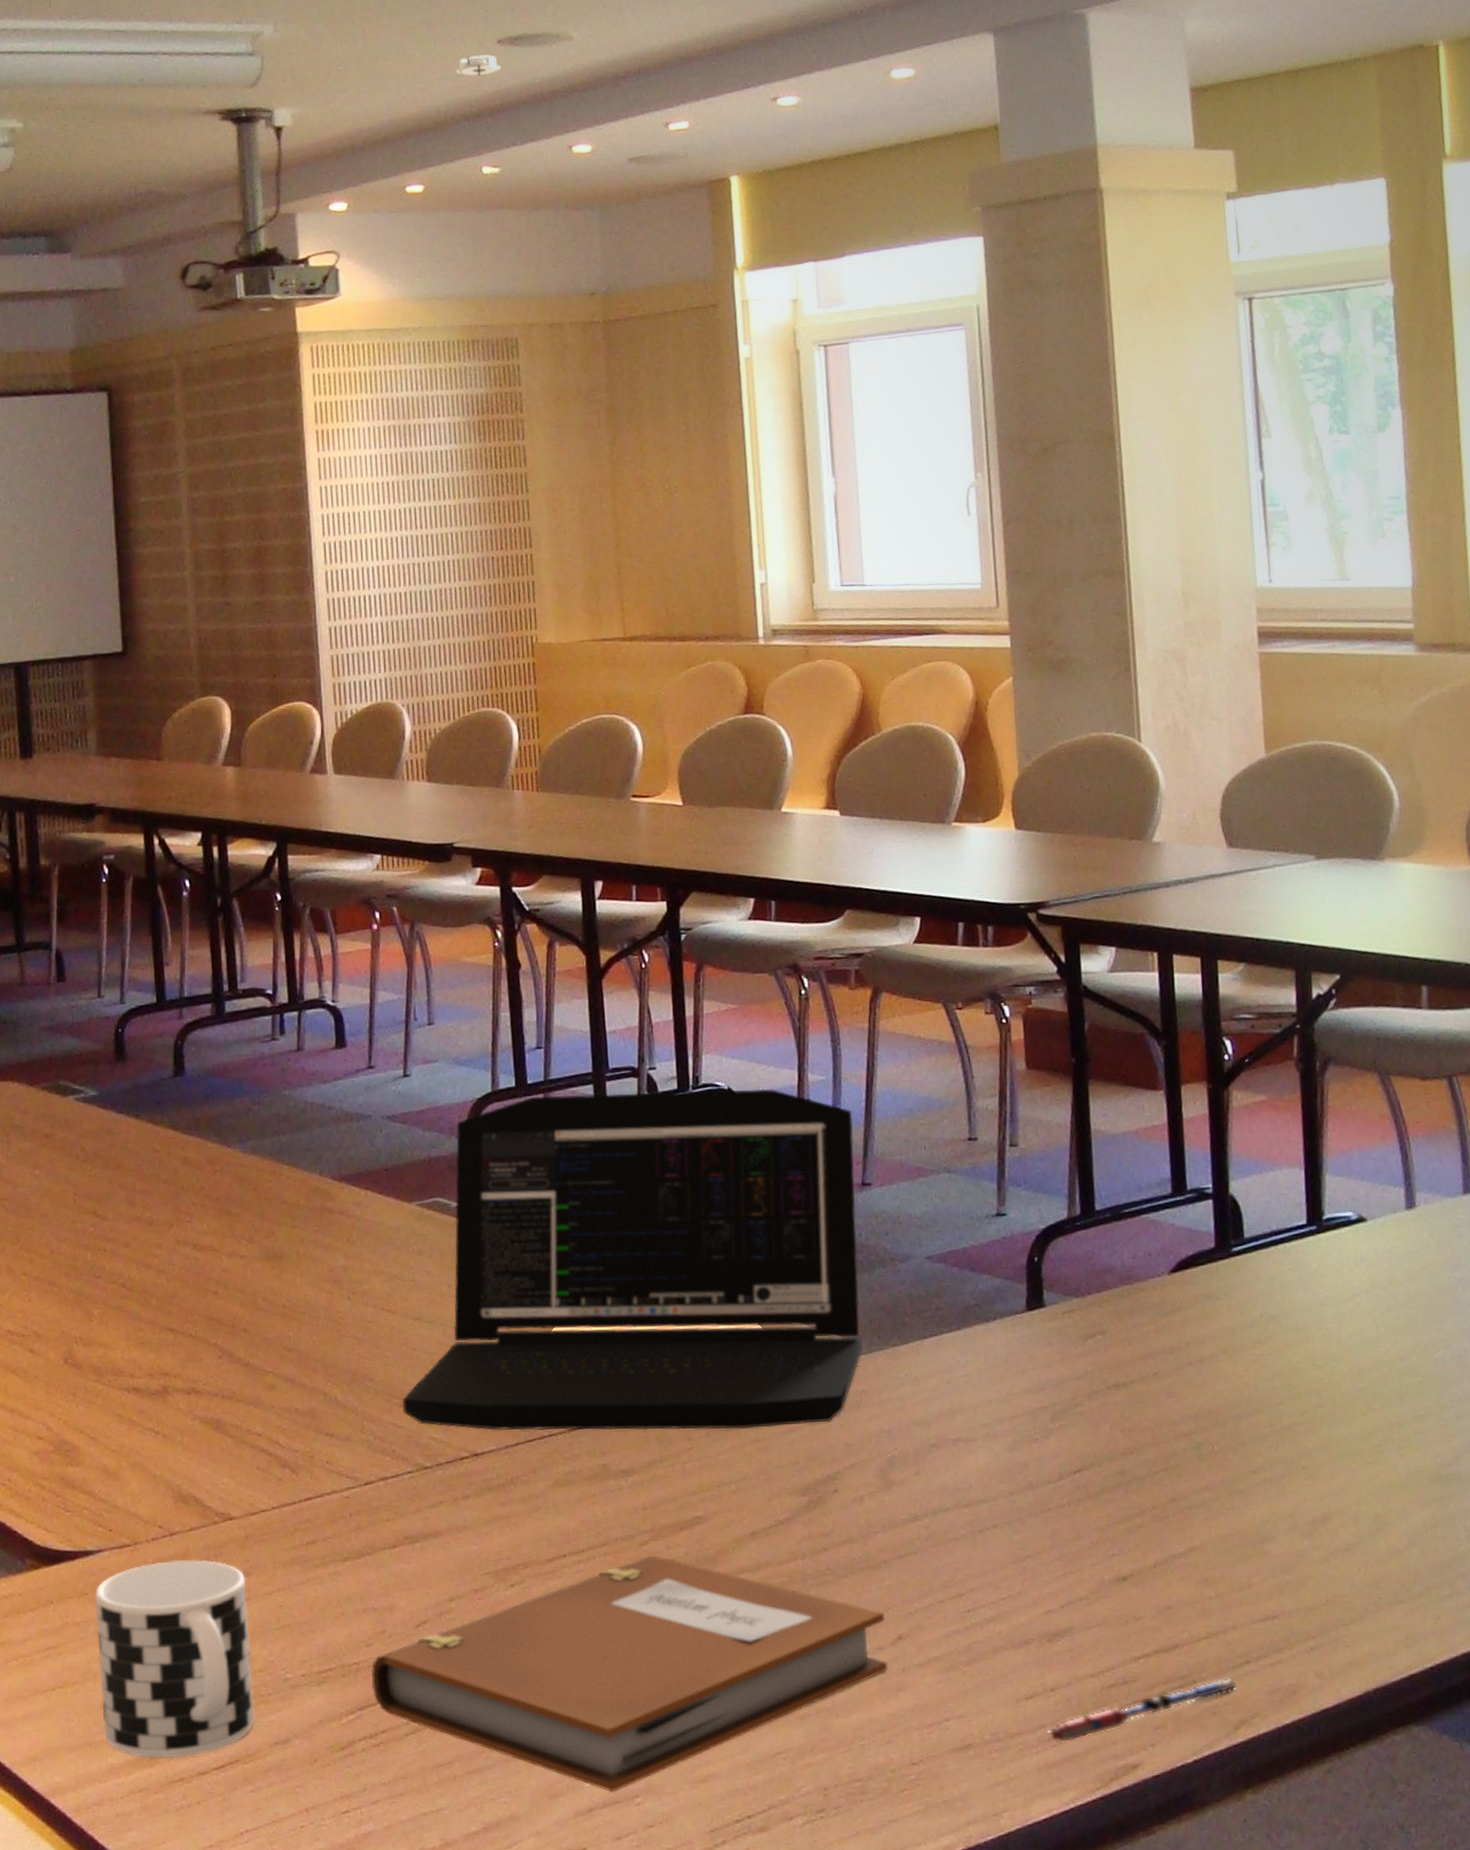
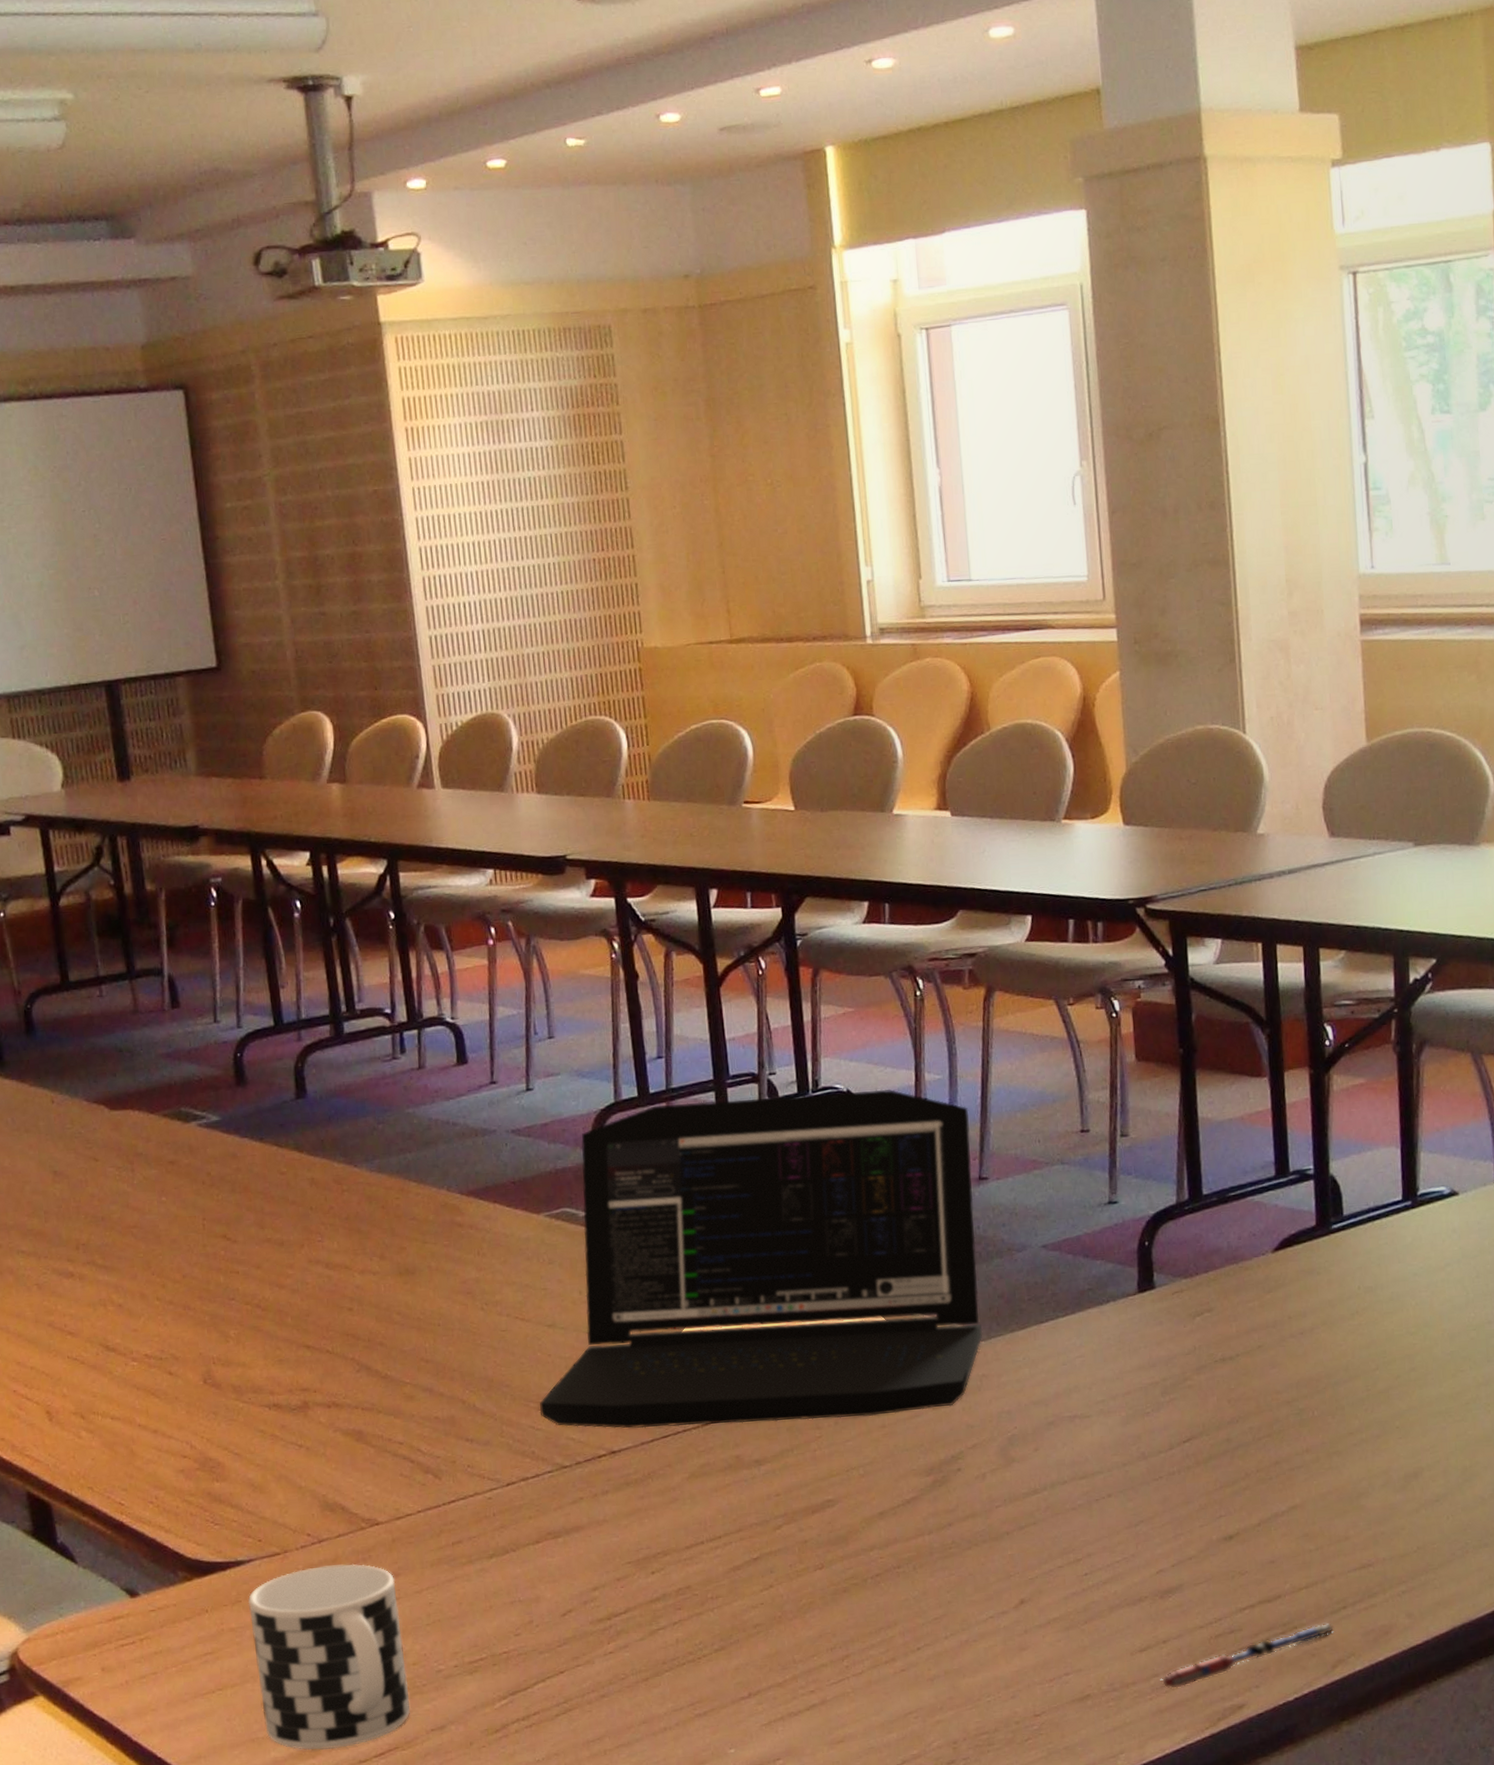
notebook: present [371,1556,888,1793] -> none [521,1539,1011,1757]
smoke detector: present [454,54,501,77] -> none [533,13,582,39]

